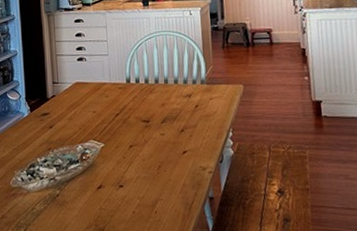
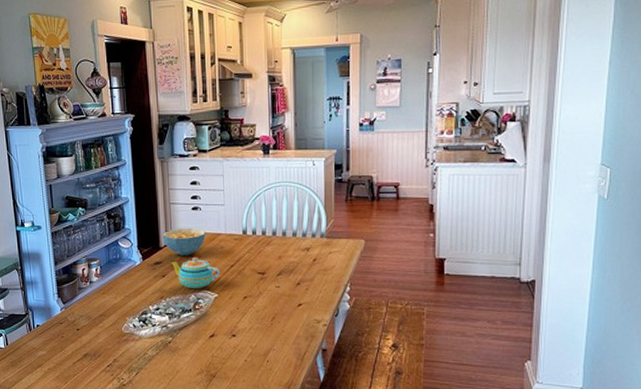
cereal bowl: none [49,78,92,106] -> present [162,227,207,255]
teapot: none [57,106,106,140] -> present [170,256,220,289]

